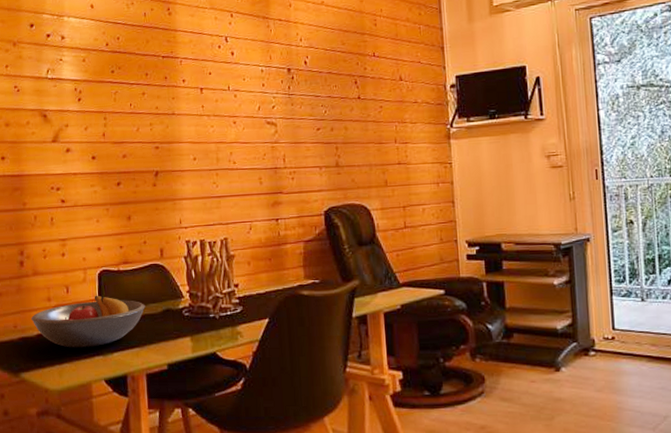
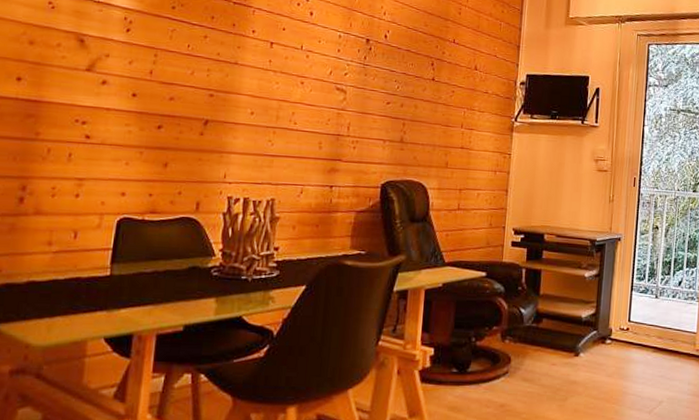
fruit bowl: present [31,295,145,348] -> none [22,244,168,301]

